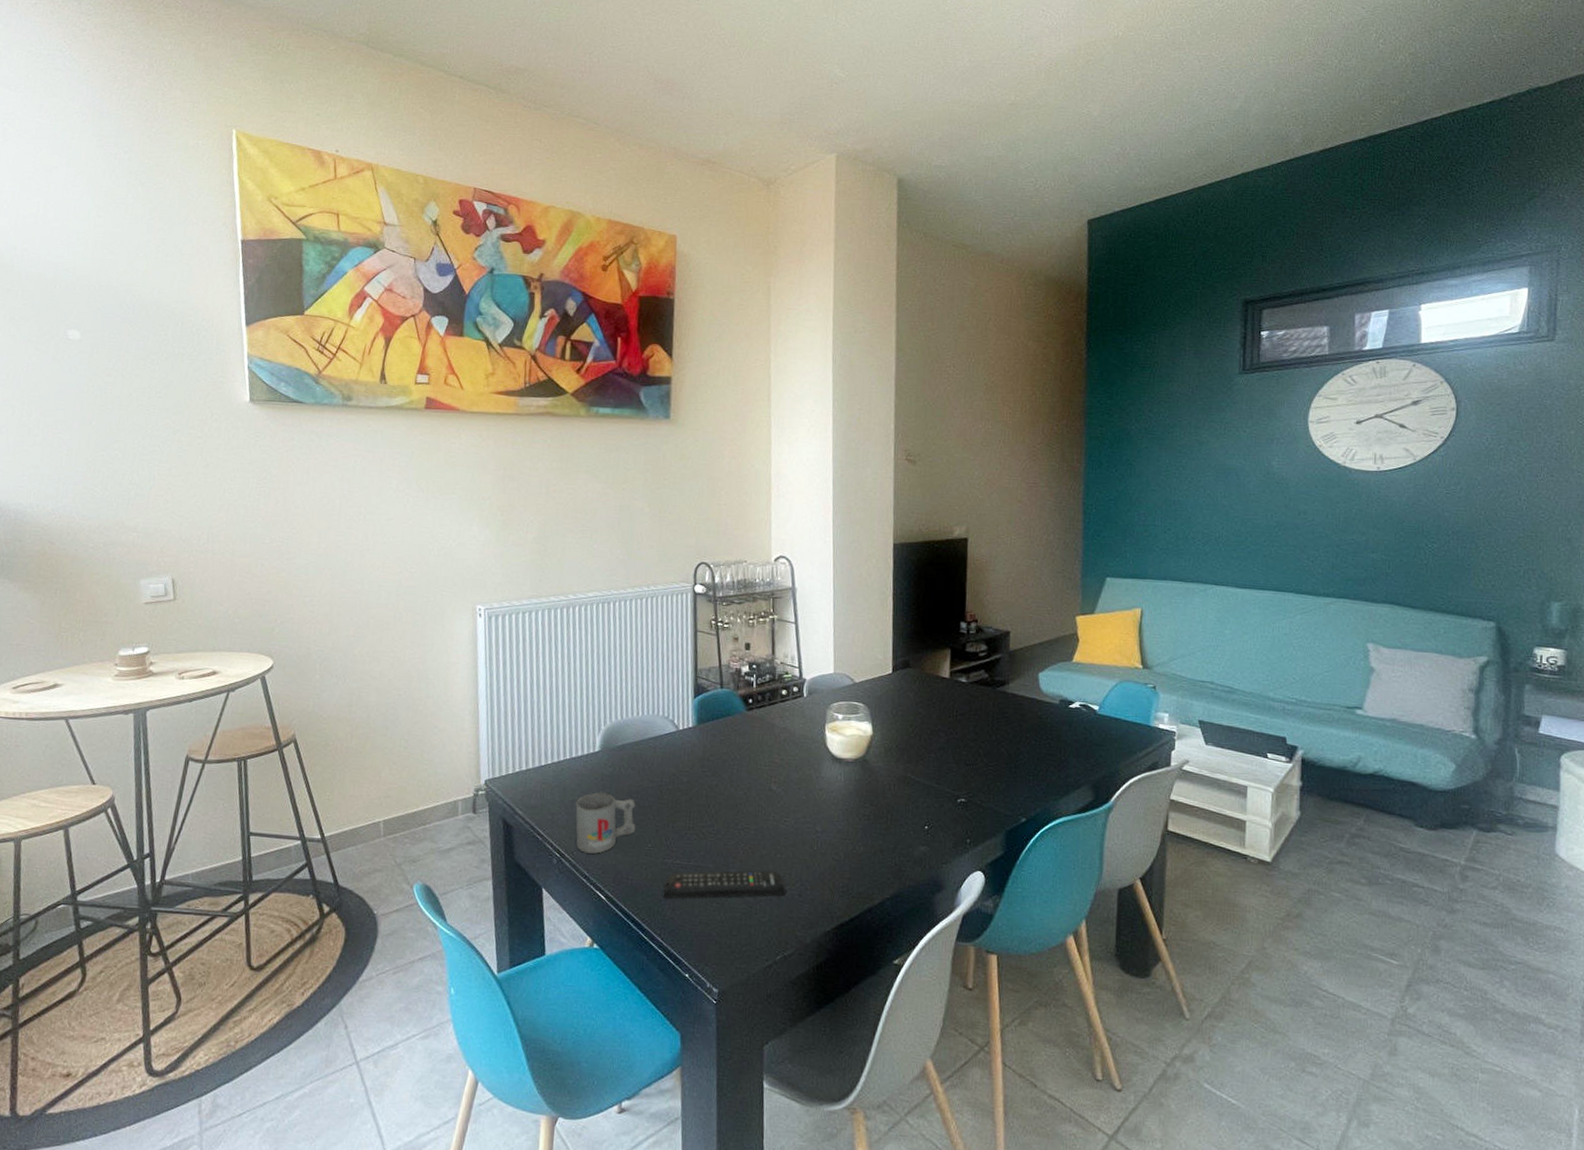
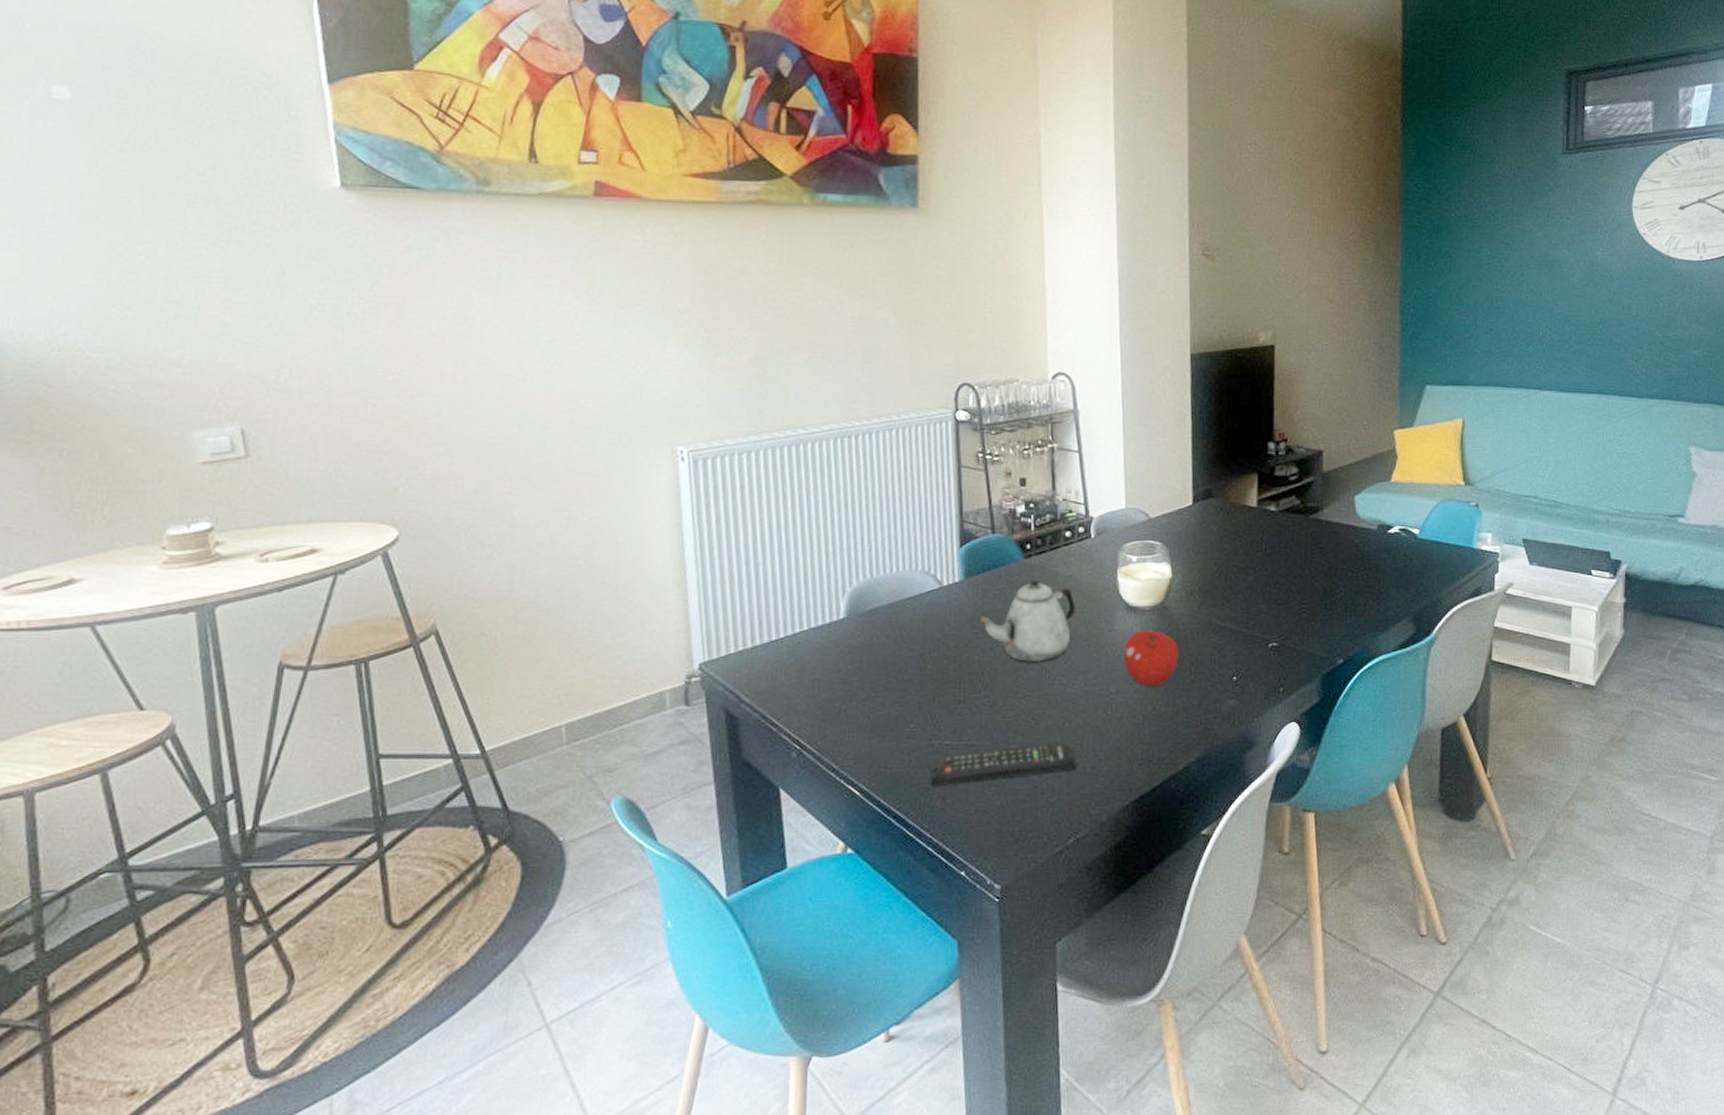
mug: present [575,792,636,854] -> none [817,668,895,742]
teapot: none [708,729,789,800] -> present [980,580,1076,662]
fruit: none [828,779,877,829] -> present [1123,630,1179,686]

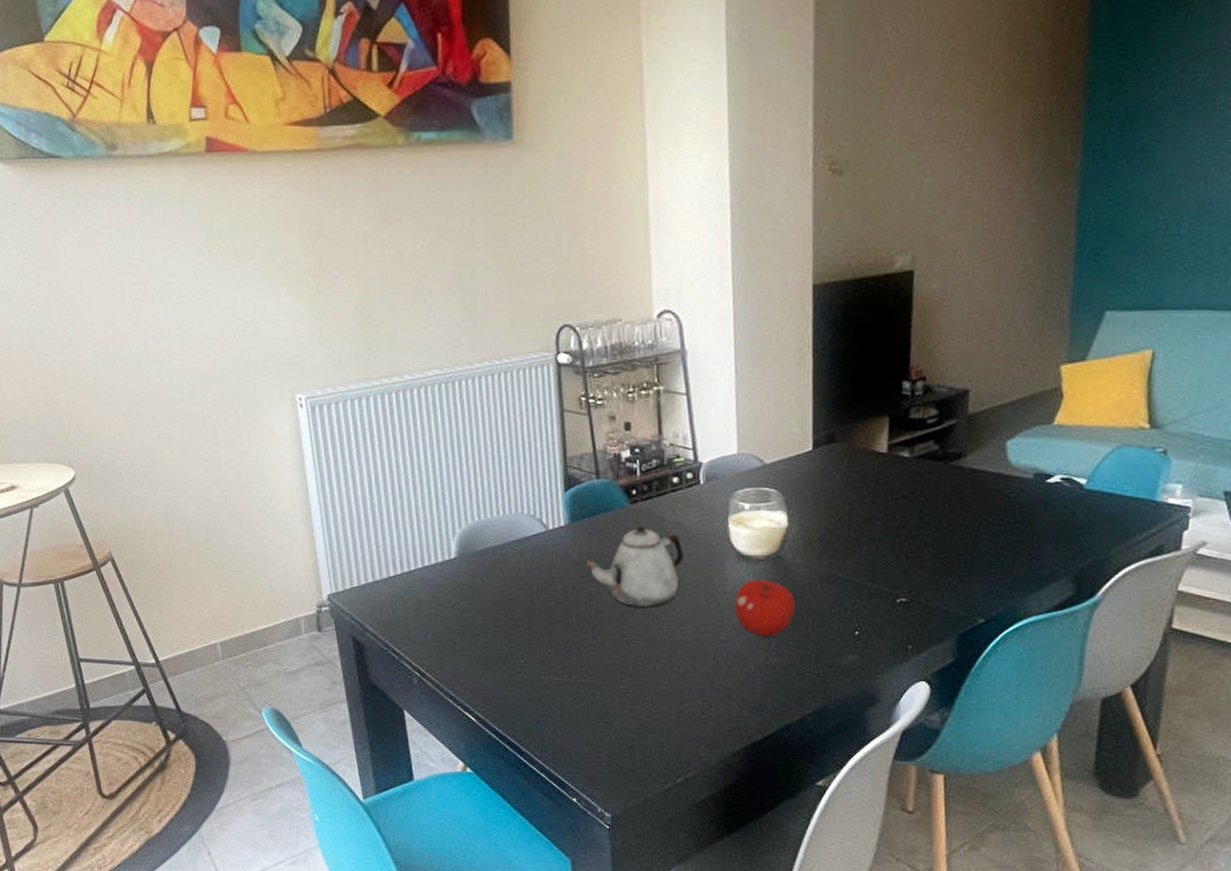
remote control: present [929,742,1077,787] -> none [541,685,686,719]

